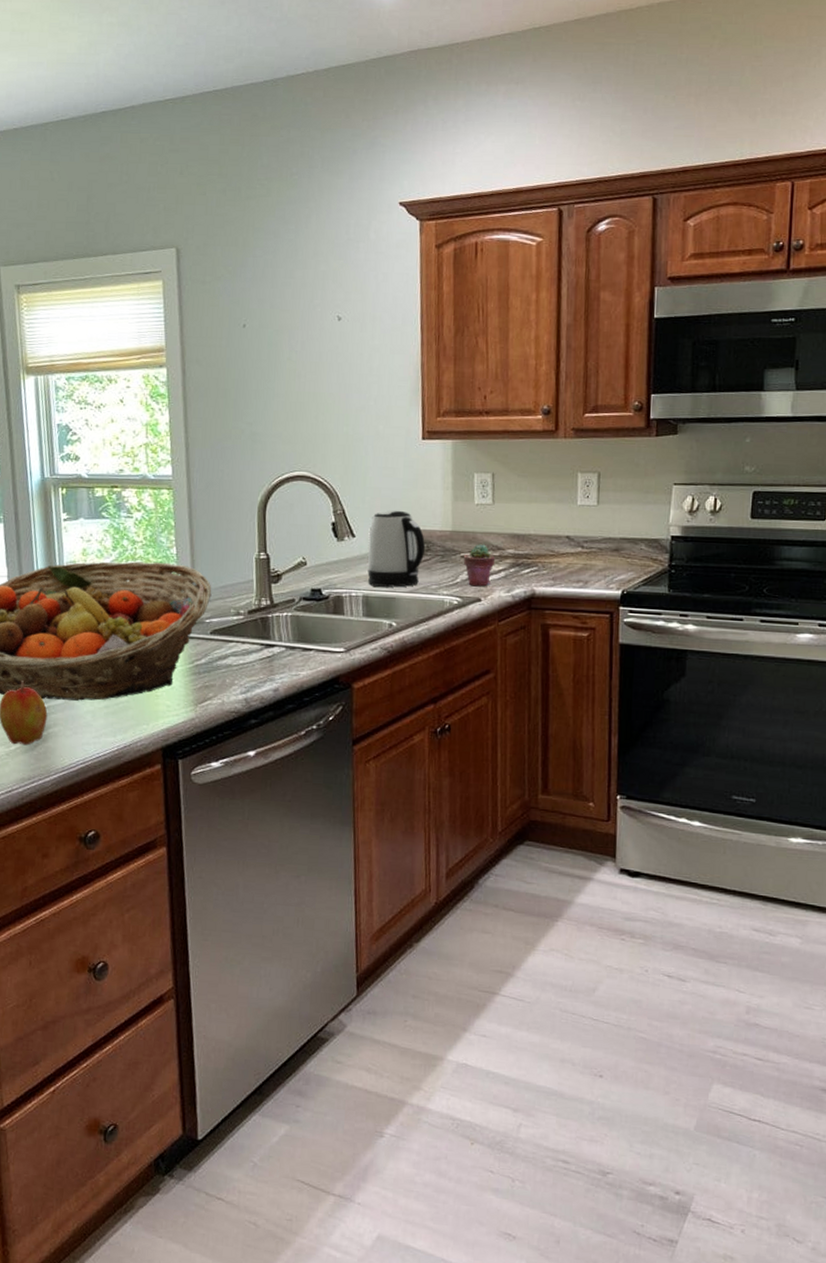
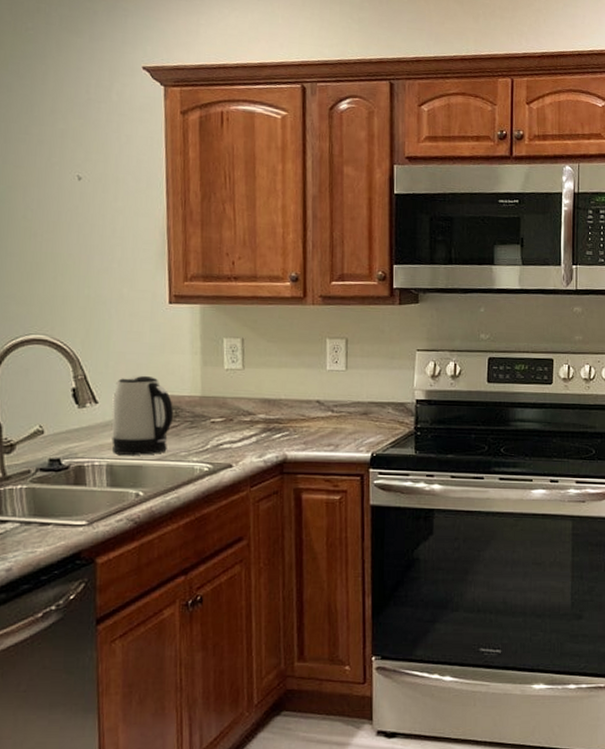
potted succulent: present [463,544,496,587] -> none [213,409,247,453]

